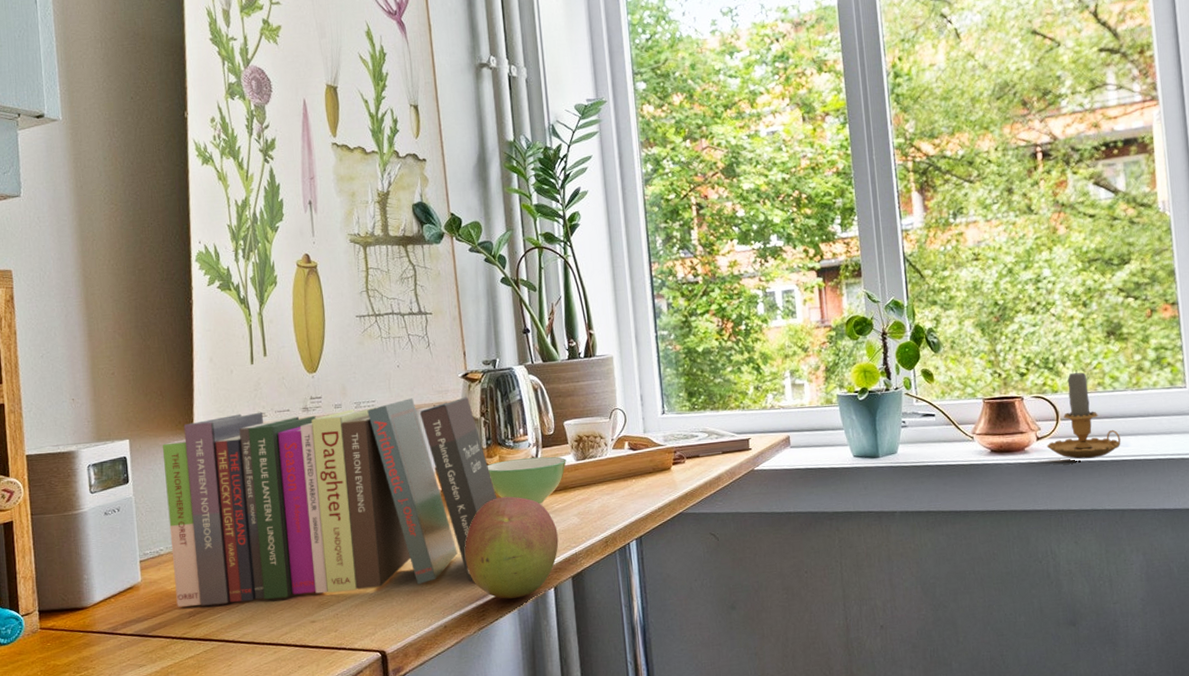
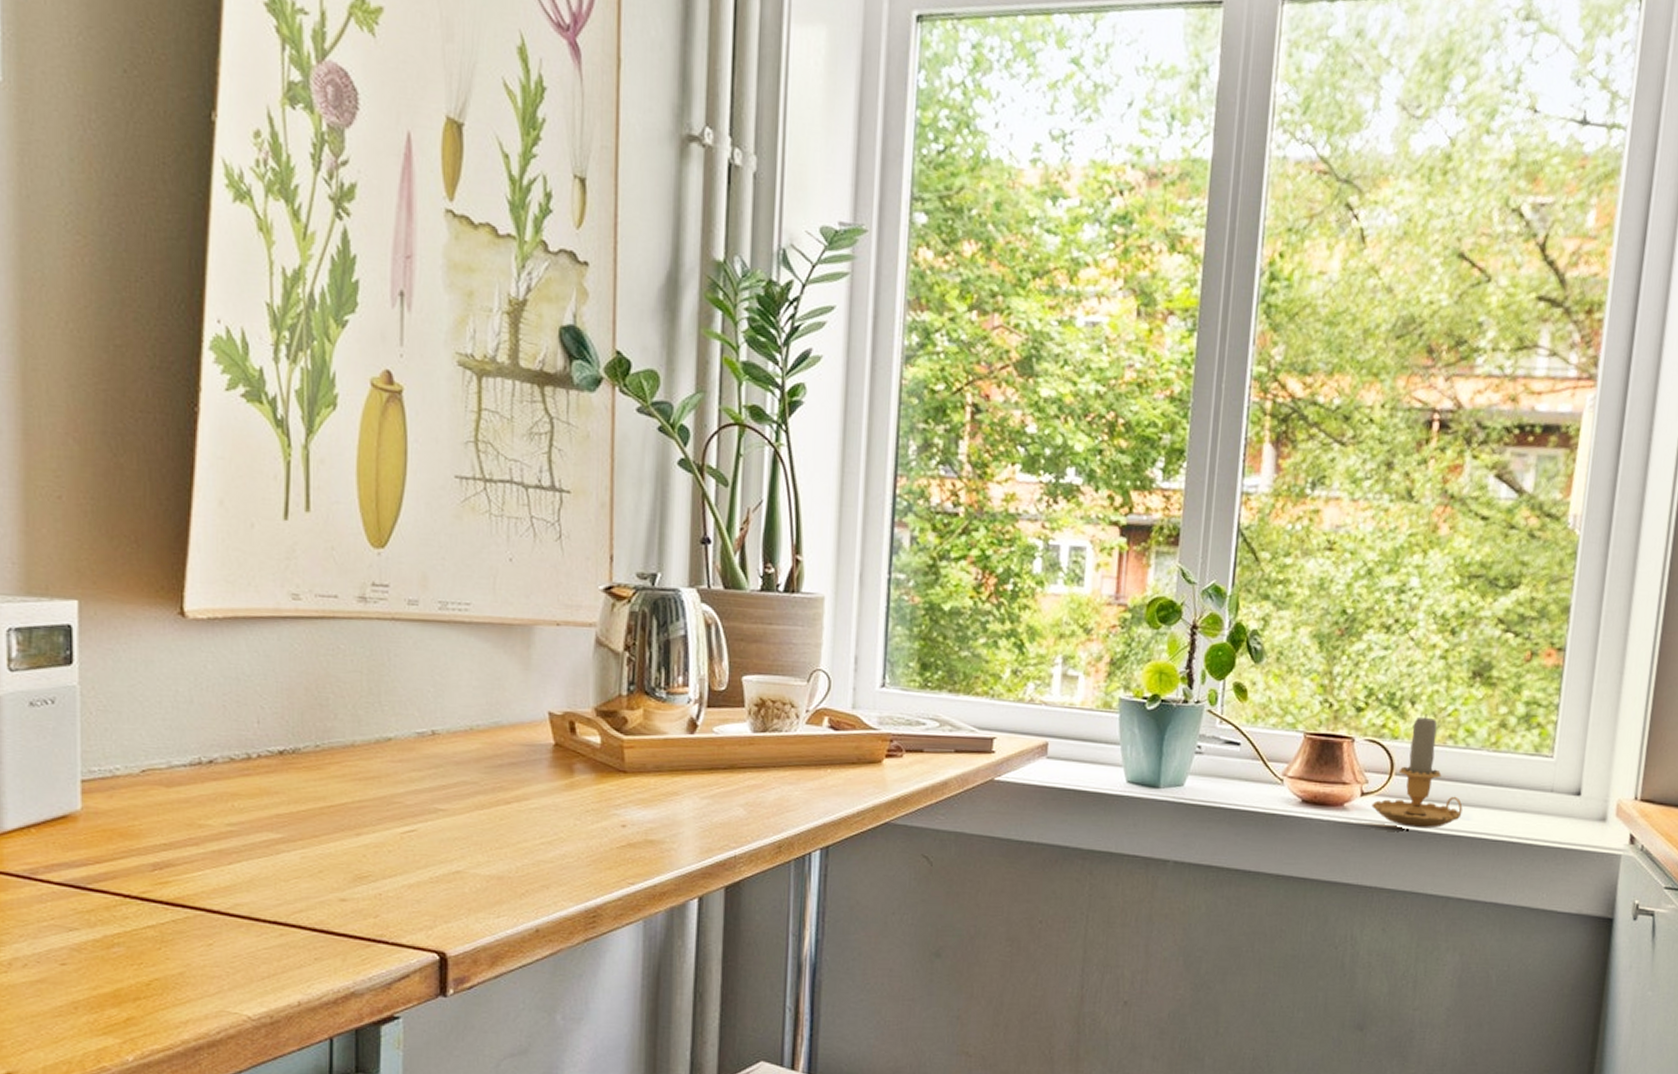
books: present [162,397,498,607] -> none [130,589,634,875]
fruit: present [464,496,559,599] -> none [576,766,714,905]
bowl: present [487,456,567,506] -> none [624,716,739,787]

